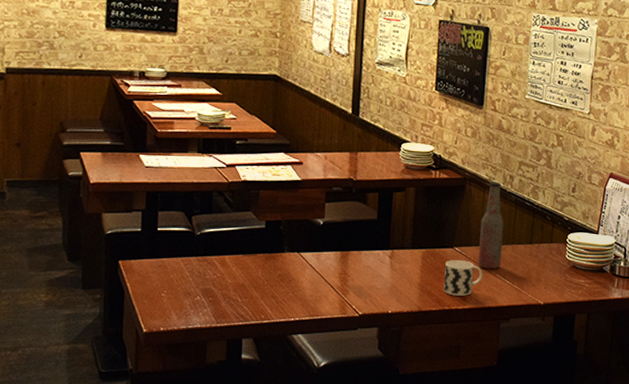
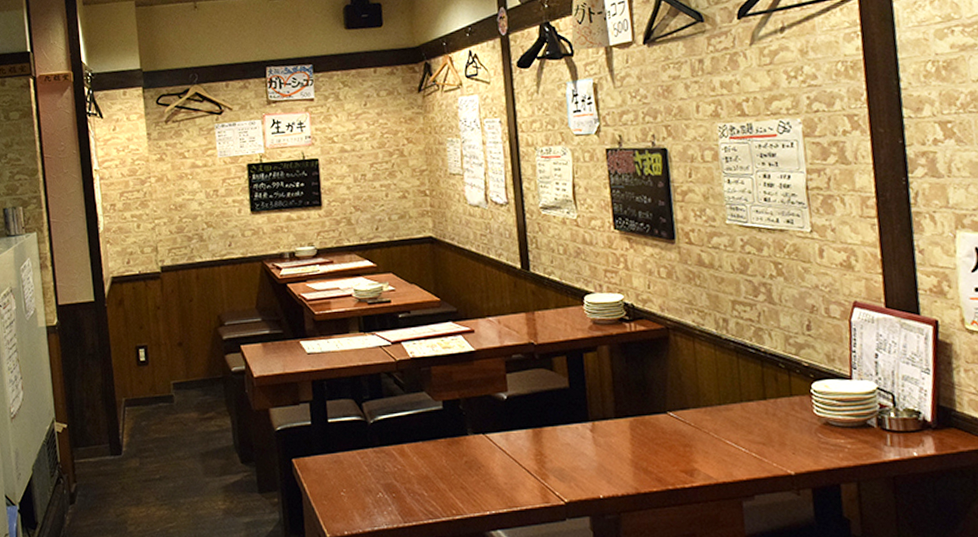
cup: present [443,260,483,296] -> none [660,427,710,472]
bottle: present [478,182,504,270] -> none [695,328,730,436]

